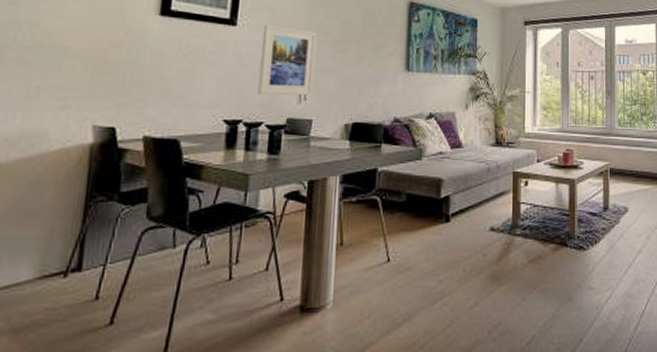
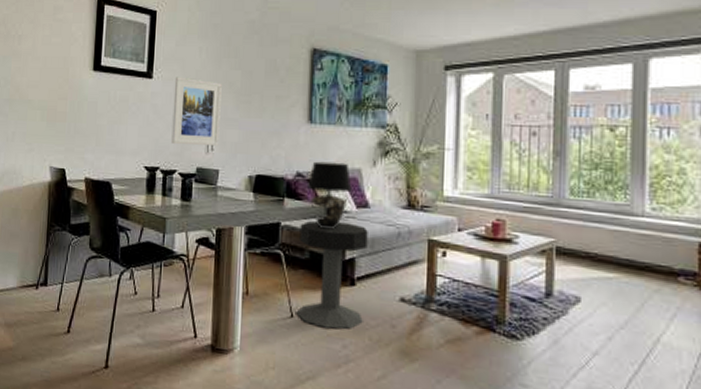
side table: none [393,163,461,267] -> present [296,220,368,329]
table lamp: none [405,107,447,169] -> present [308,161,352,228]

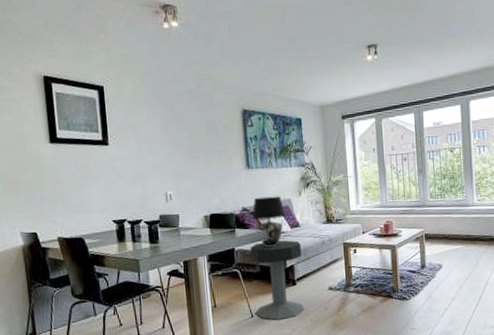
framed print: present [171,77,222,147] -> none [129,141,176,199]

